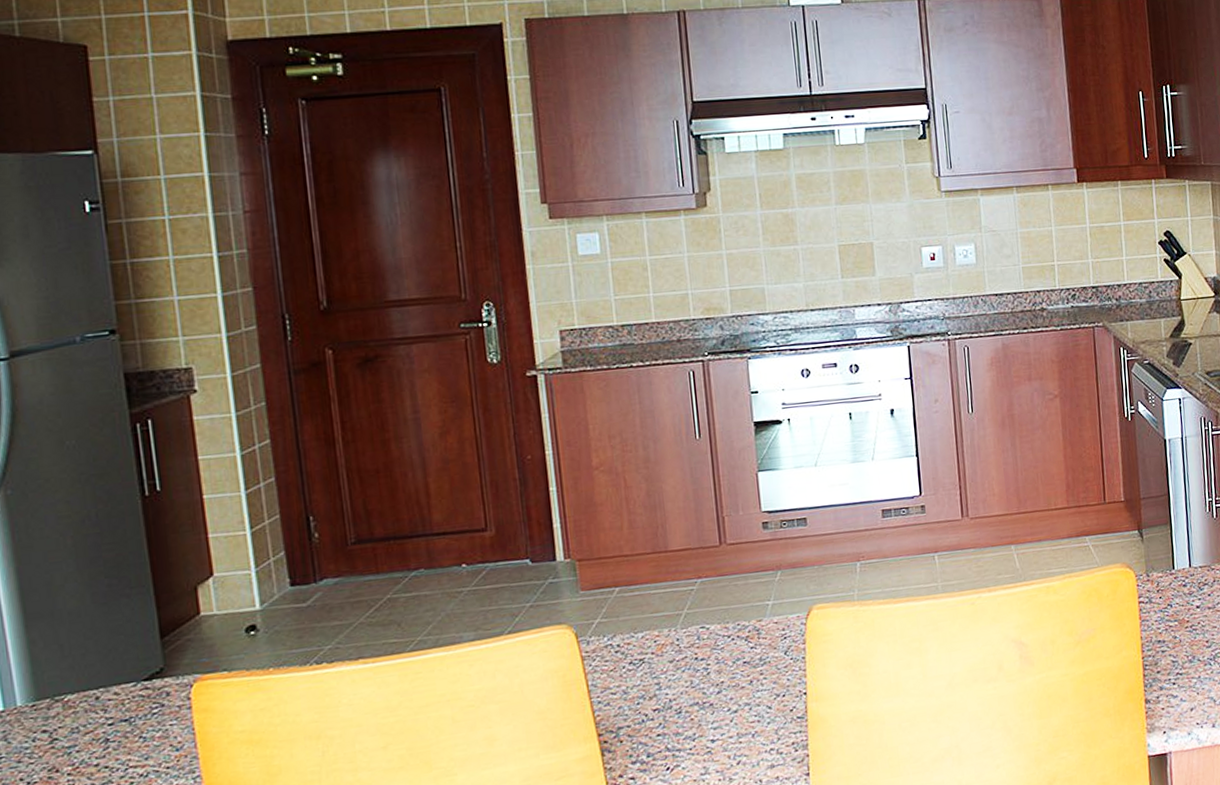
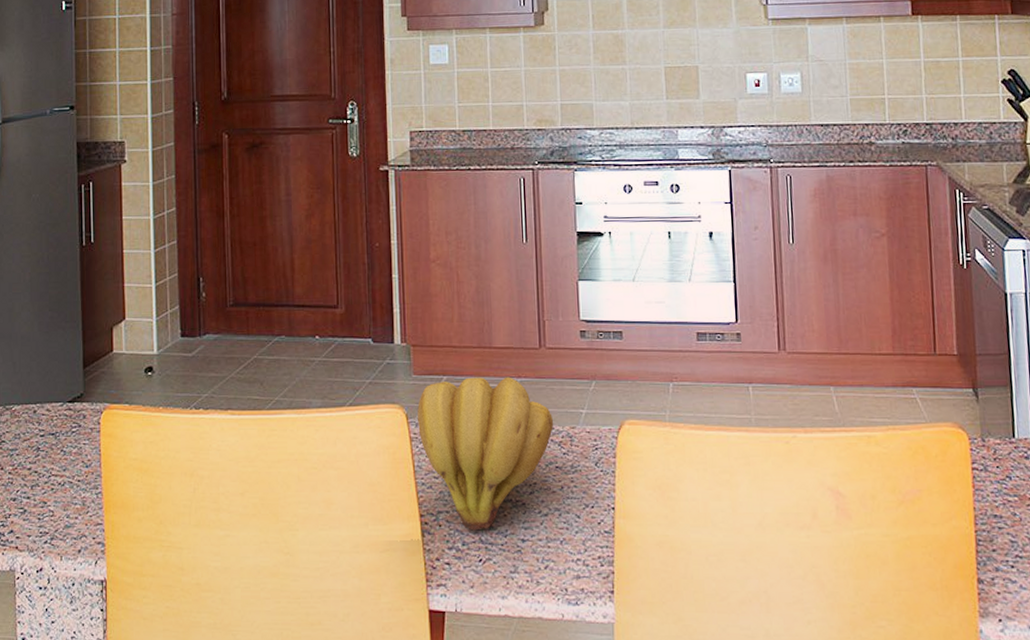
banana bunch: none [588,578,740,741] -> present [417,377,554,531]

